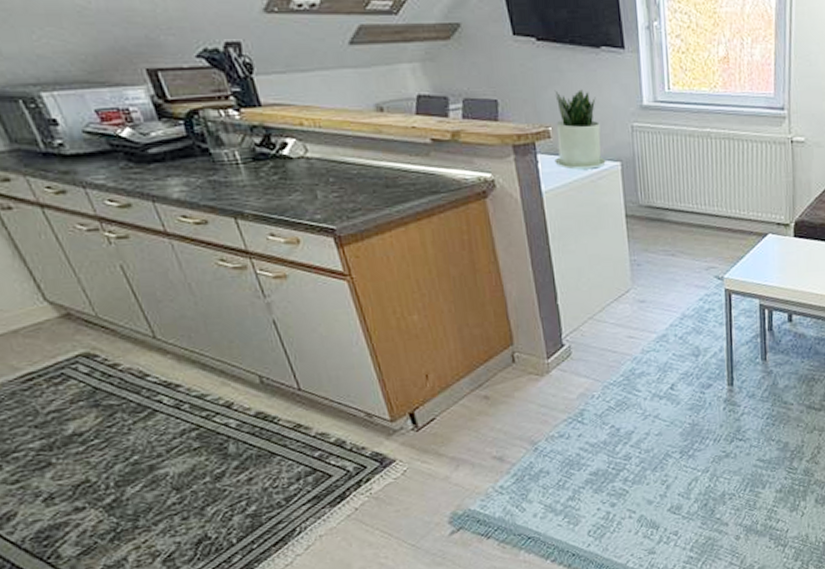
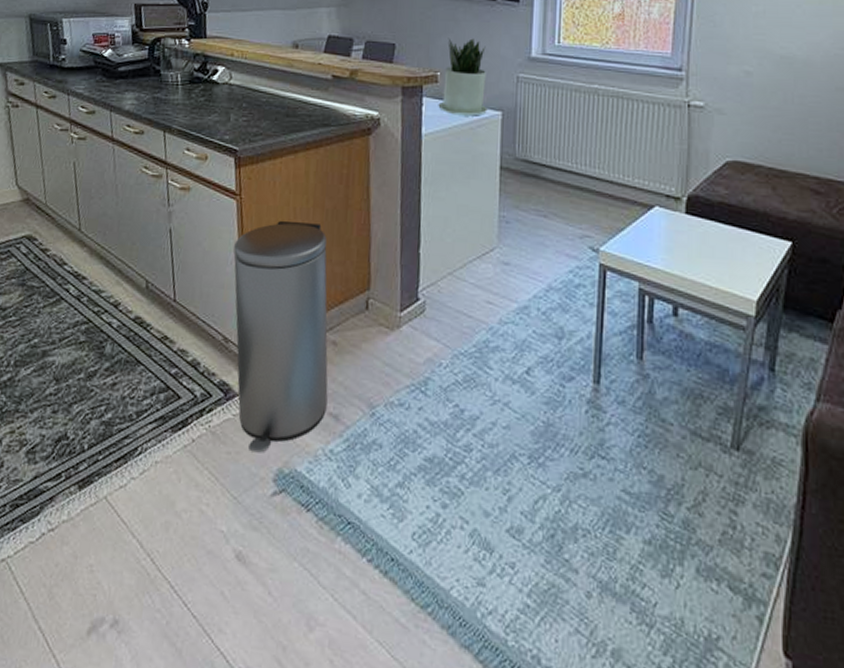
pedal bin: none [356,292,490,505] -> present [233,220,328,453]

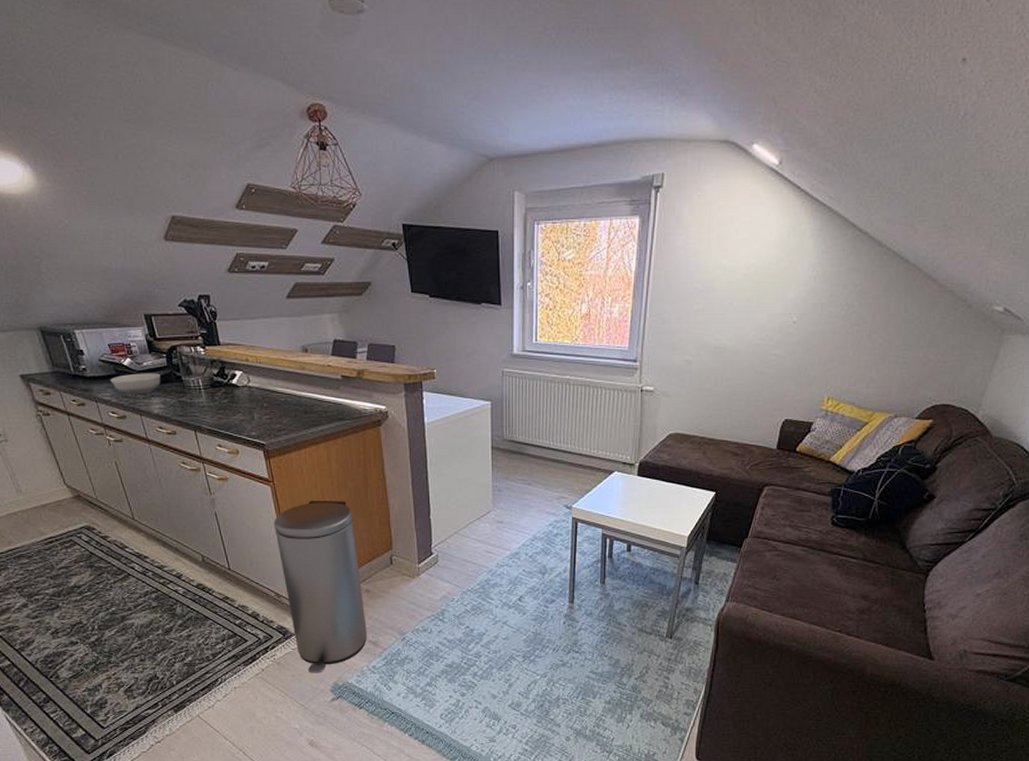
bowl: none [87,65,140,89] -> present [110,373,161,395]
planter: present [438,38,488,116] -> none [437,339,479,406]

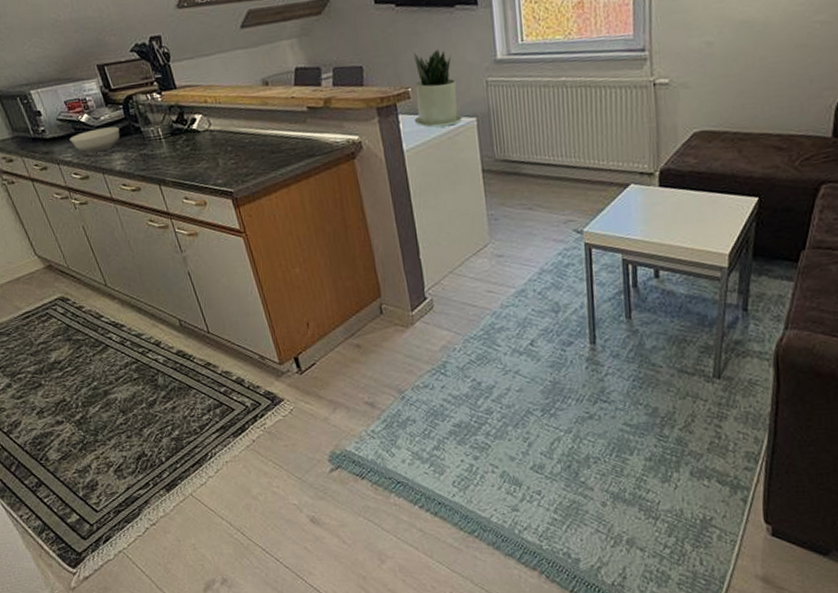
pedal bin: present [274,500,367,673] -> none [250,247,363,442]
planter: none [437,339,479,406] -> present [413,49,462,128]

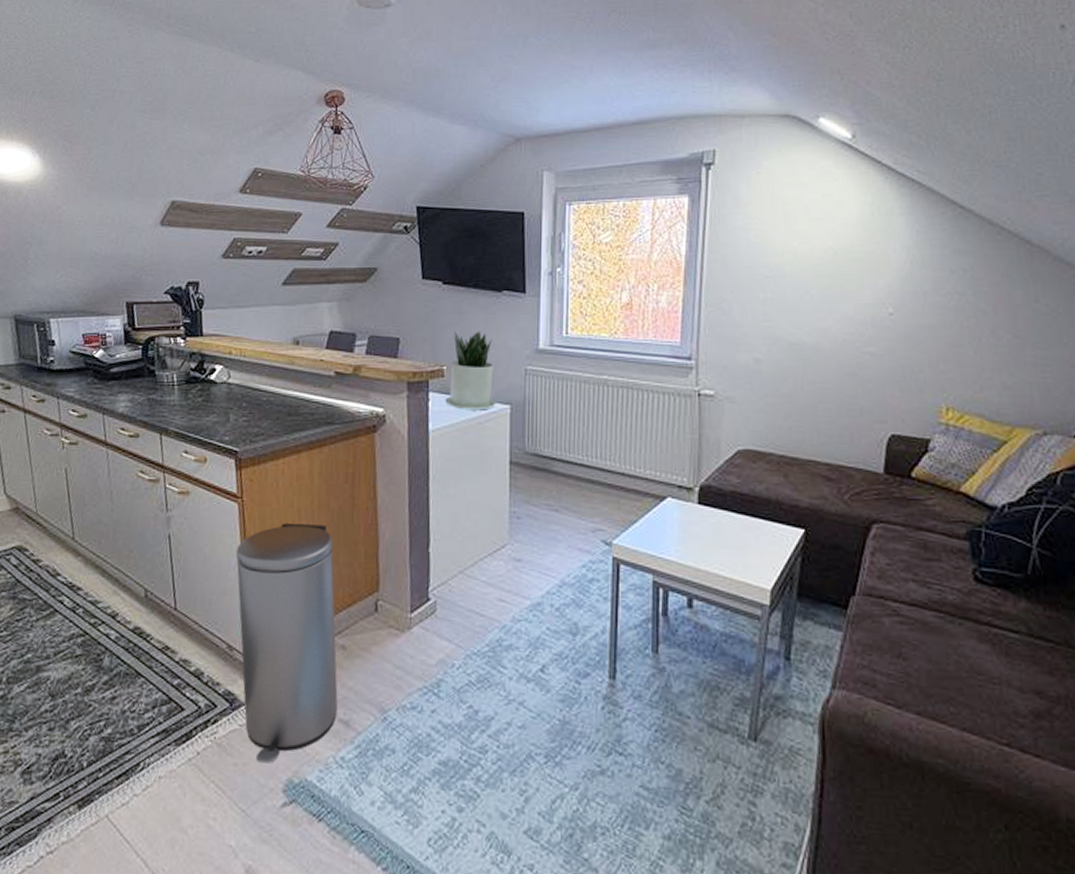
bowl: present [69,126,121,153] -> none [77,366,133,391]
pedal bin: none [250,247,363,442] -> present [236,522,338,764]

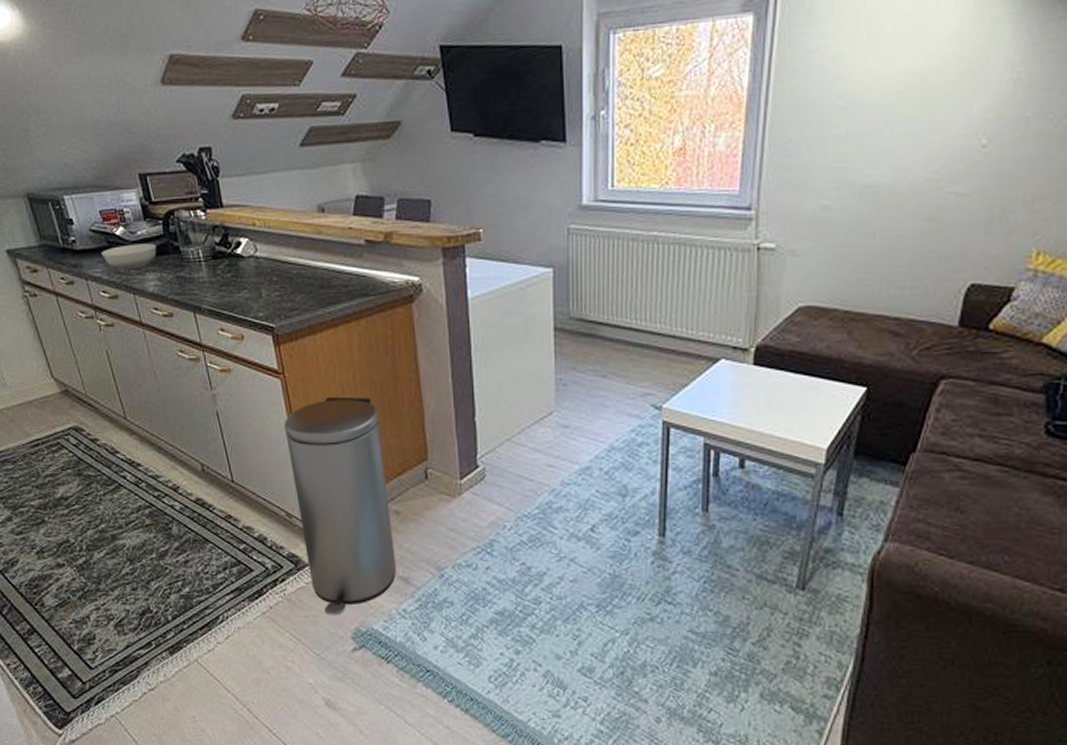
bowl: none [77,366,133,391] -> present [101,243,157,270]
planter: present [445,331,496,411] -> none [483,188,537,276]

